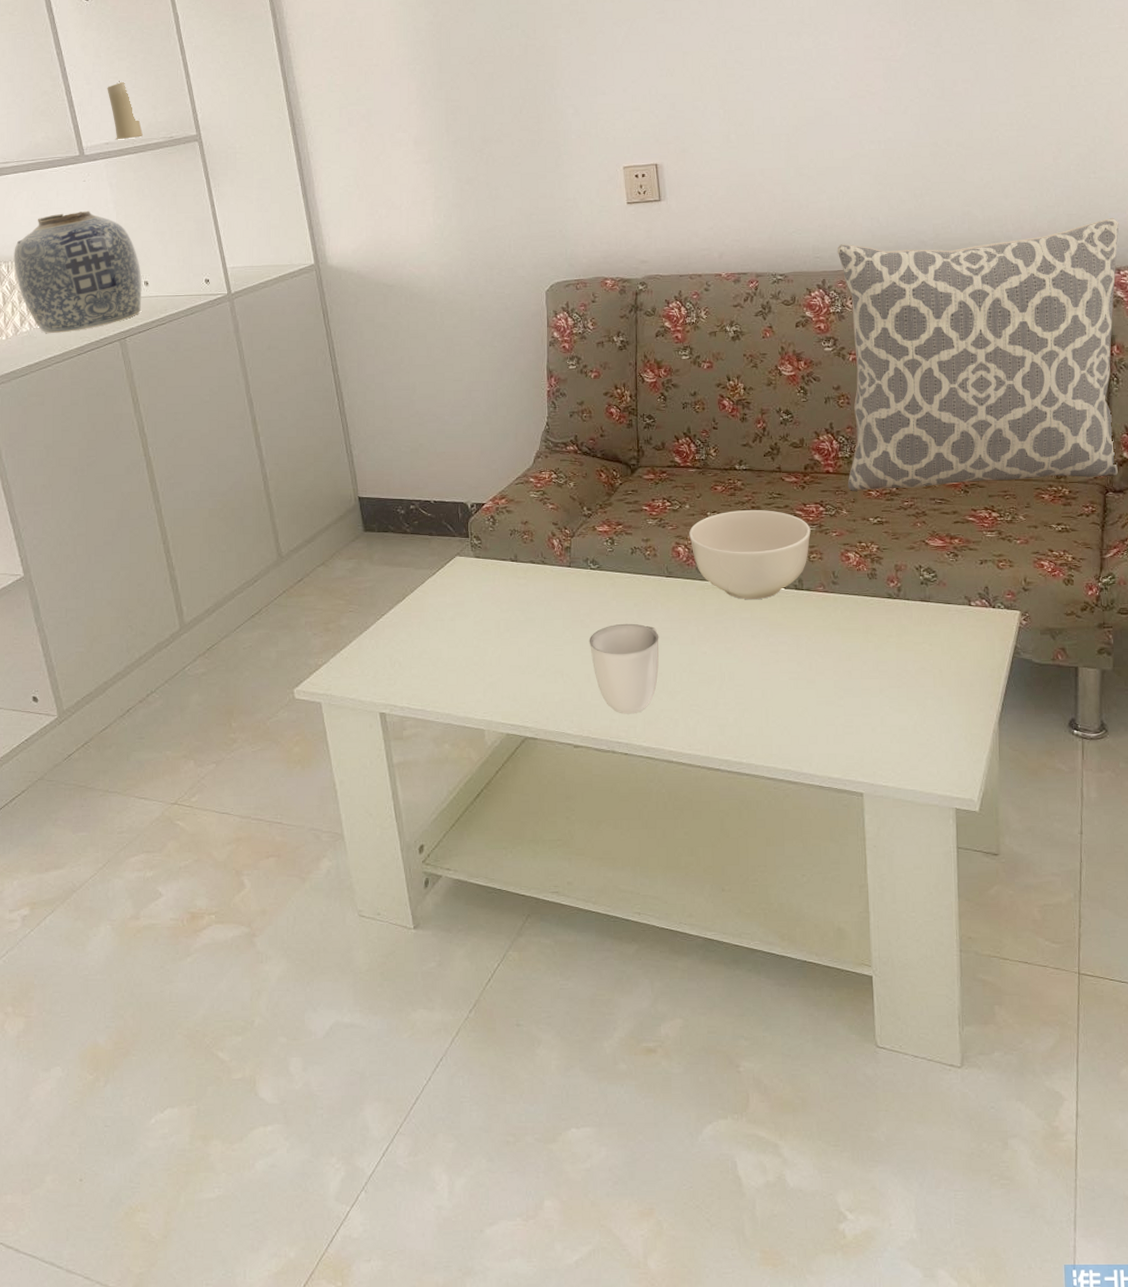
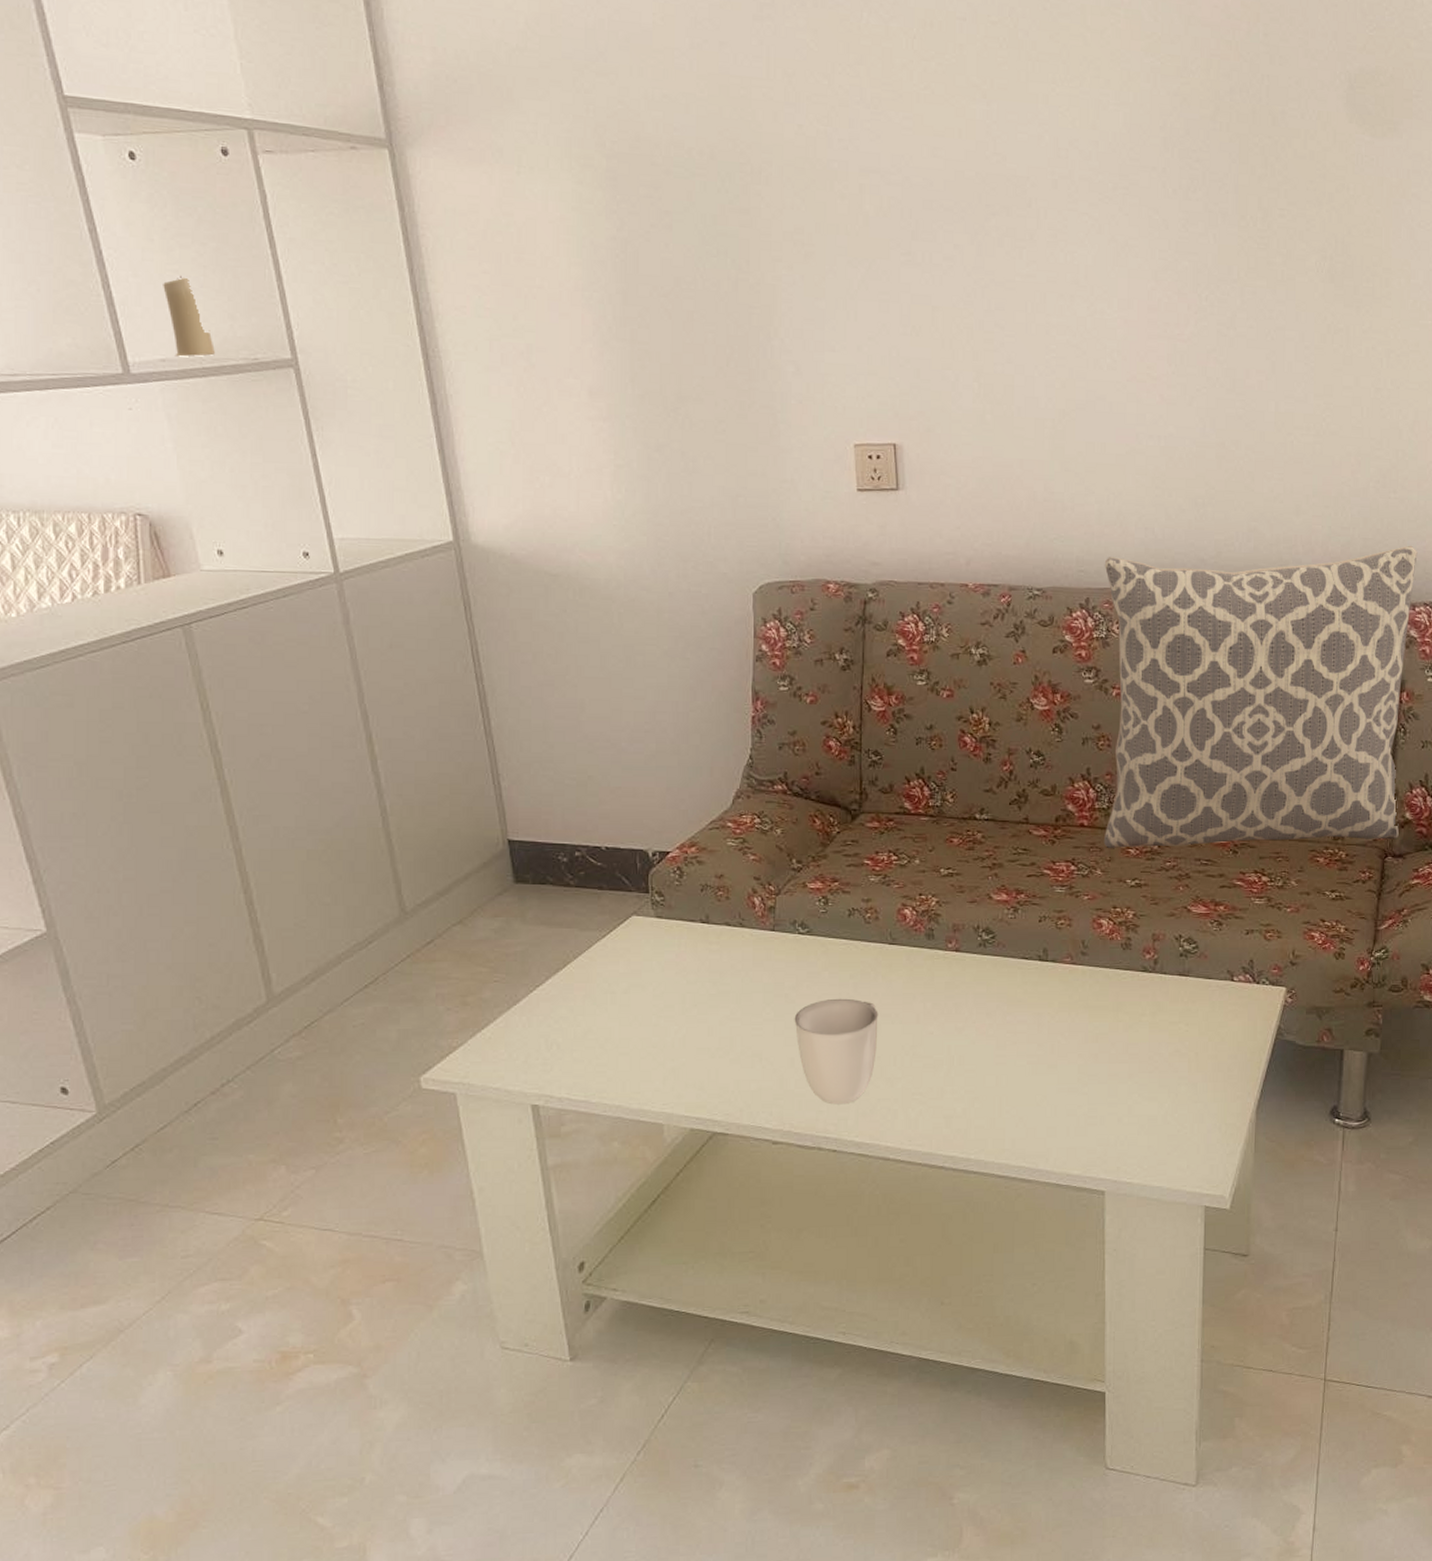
vase: present [14,210,142,333] -> none [27,449,214,612]
bowl: present [689,509,811,600] -> none [918,866,1059,972]

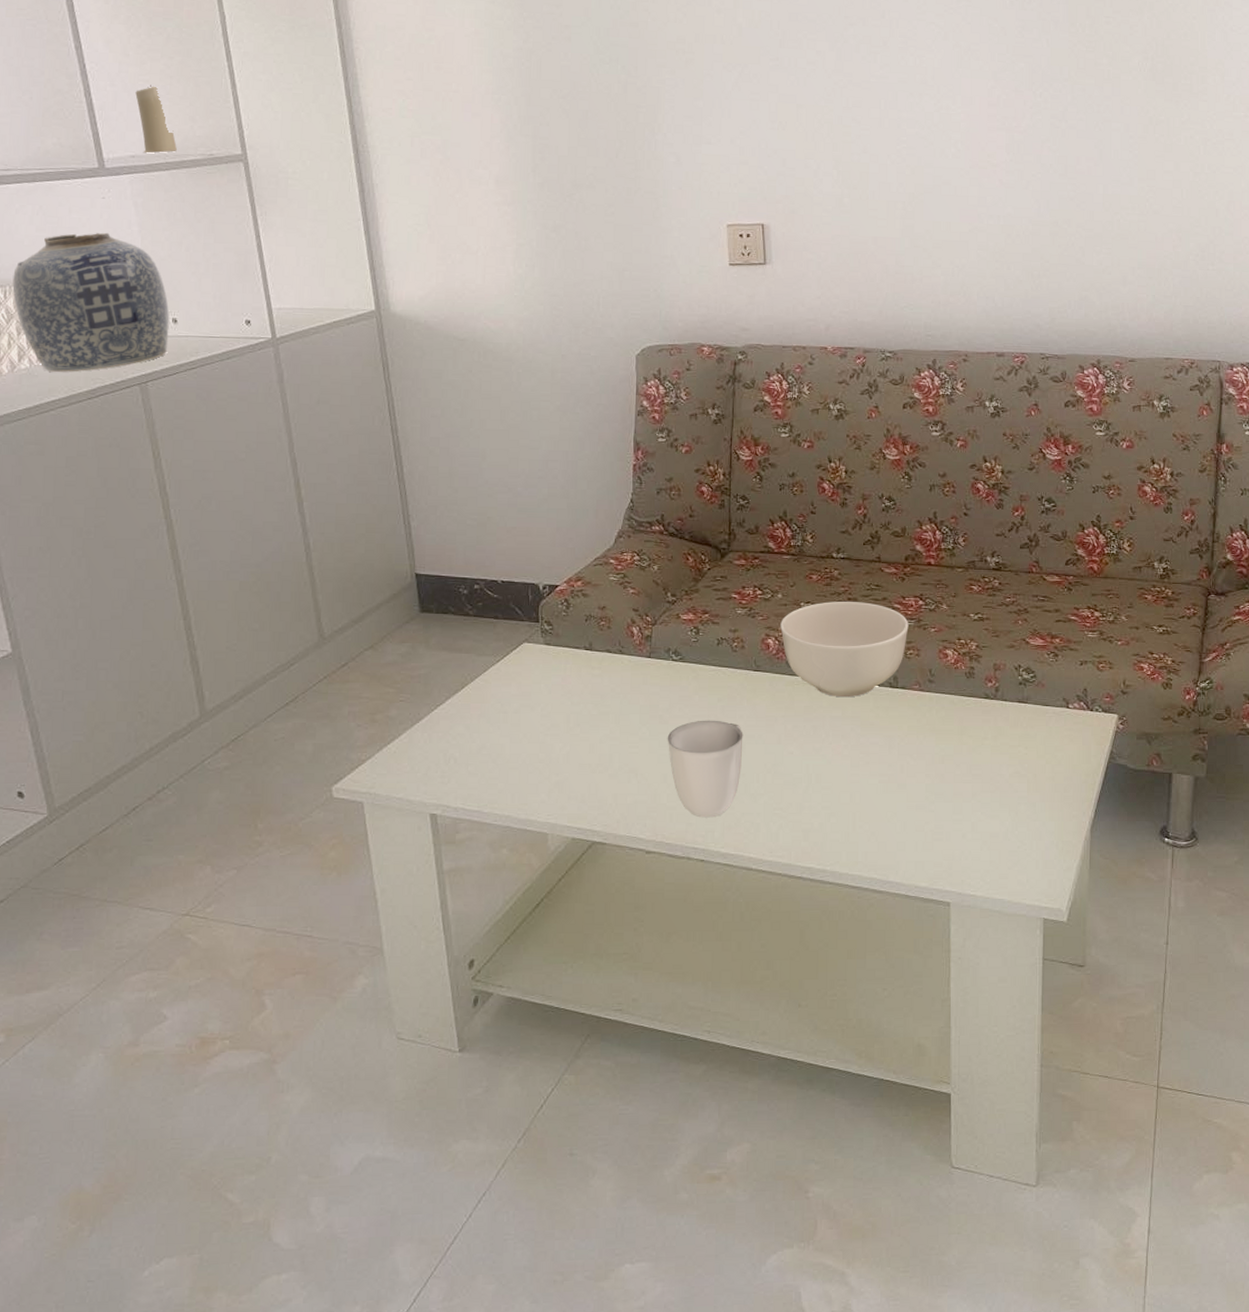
vase: none [27,449,214,612] -> present [12,232,170,372]
bowl: none [918,866,1059,972] -> present [780,601,909,698]
pillow: present [1103,545,1418,848] -> none [949,312,1234,585]

